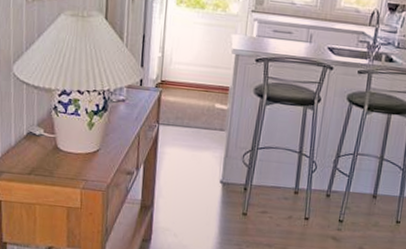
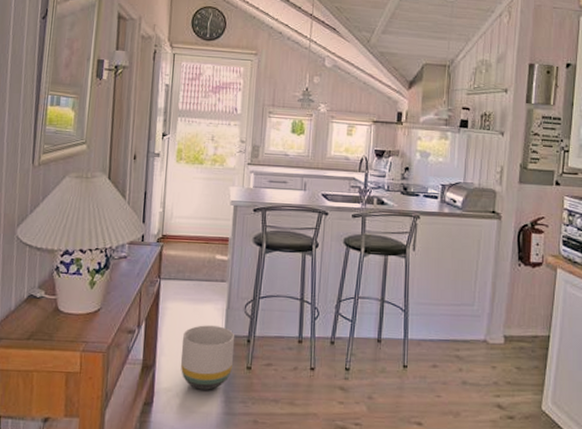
planter: none [178,171,232,232] -> present [180,325,235,390]

